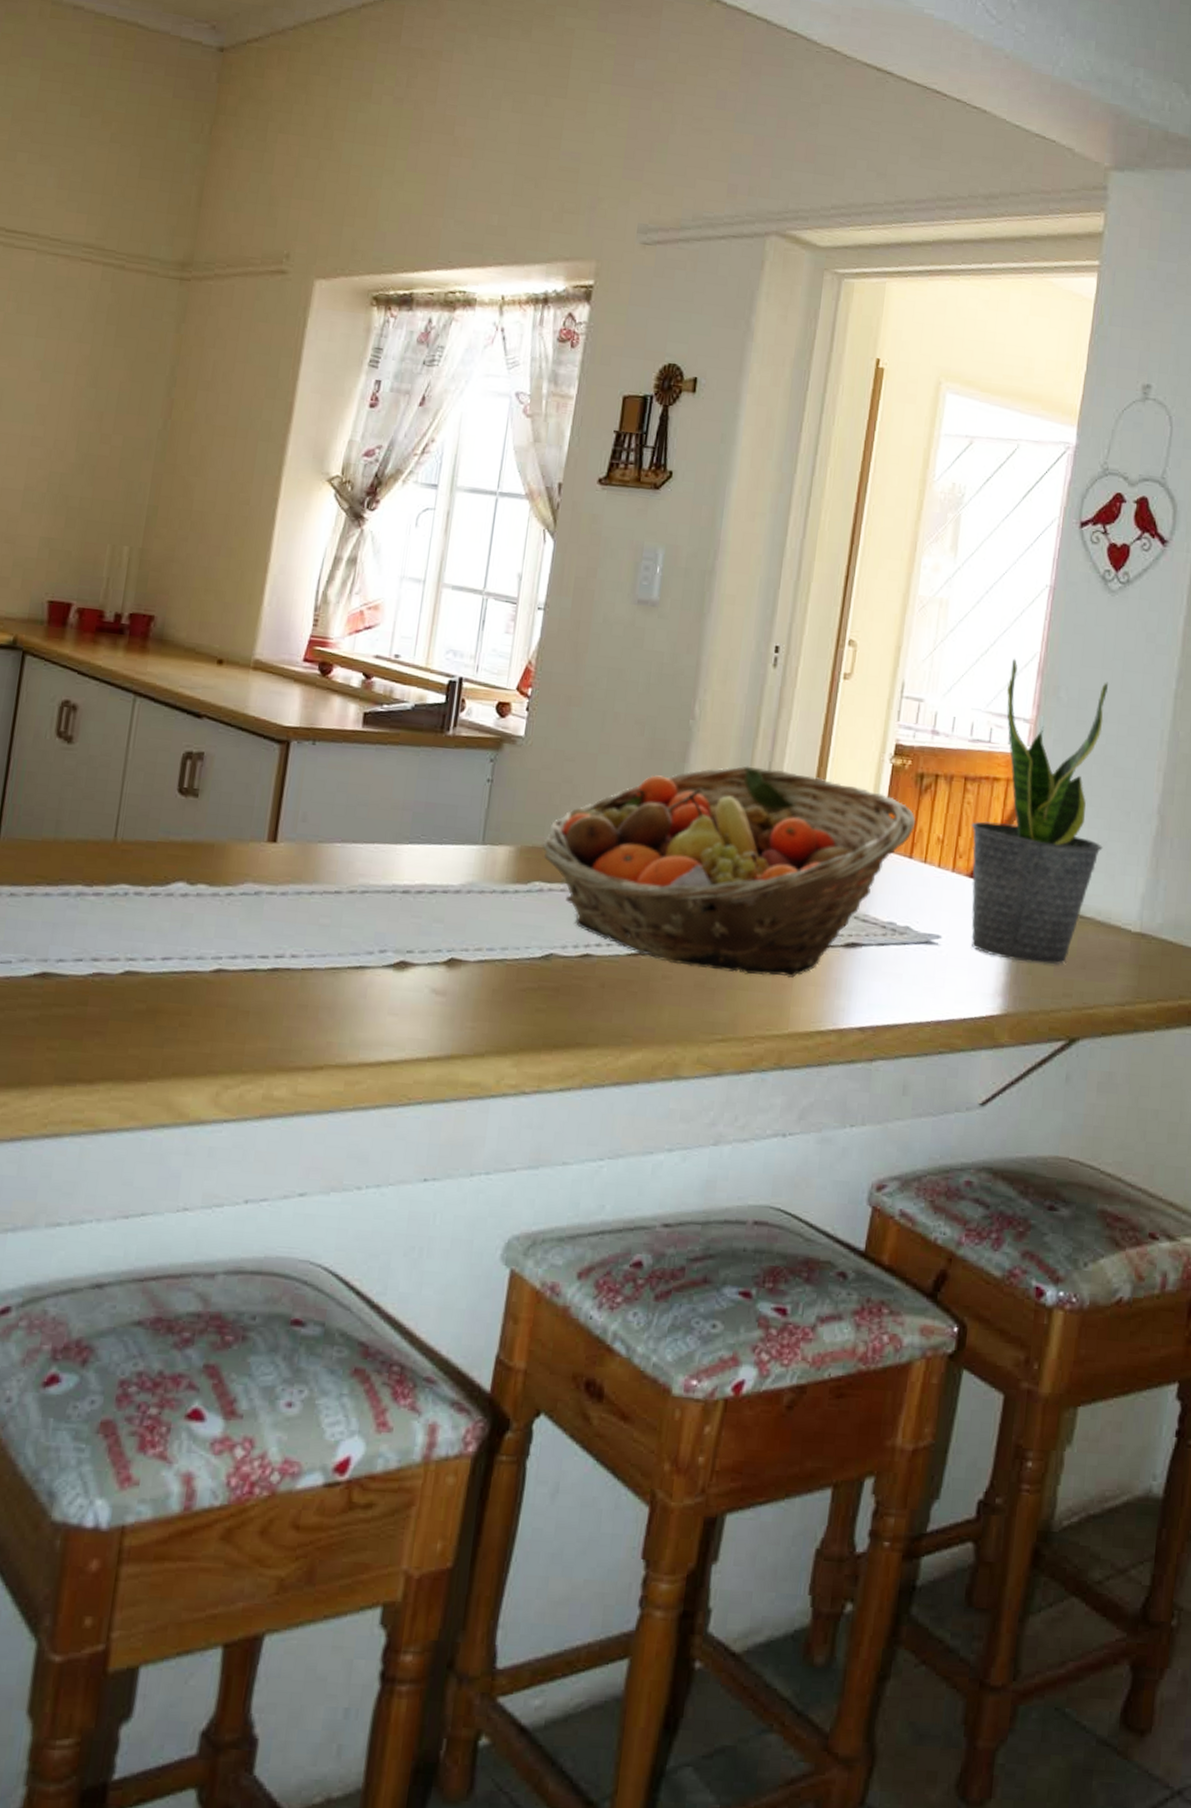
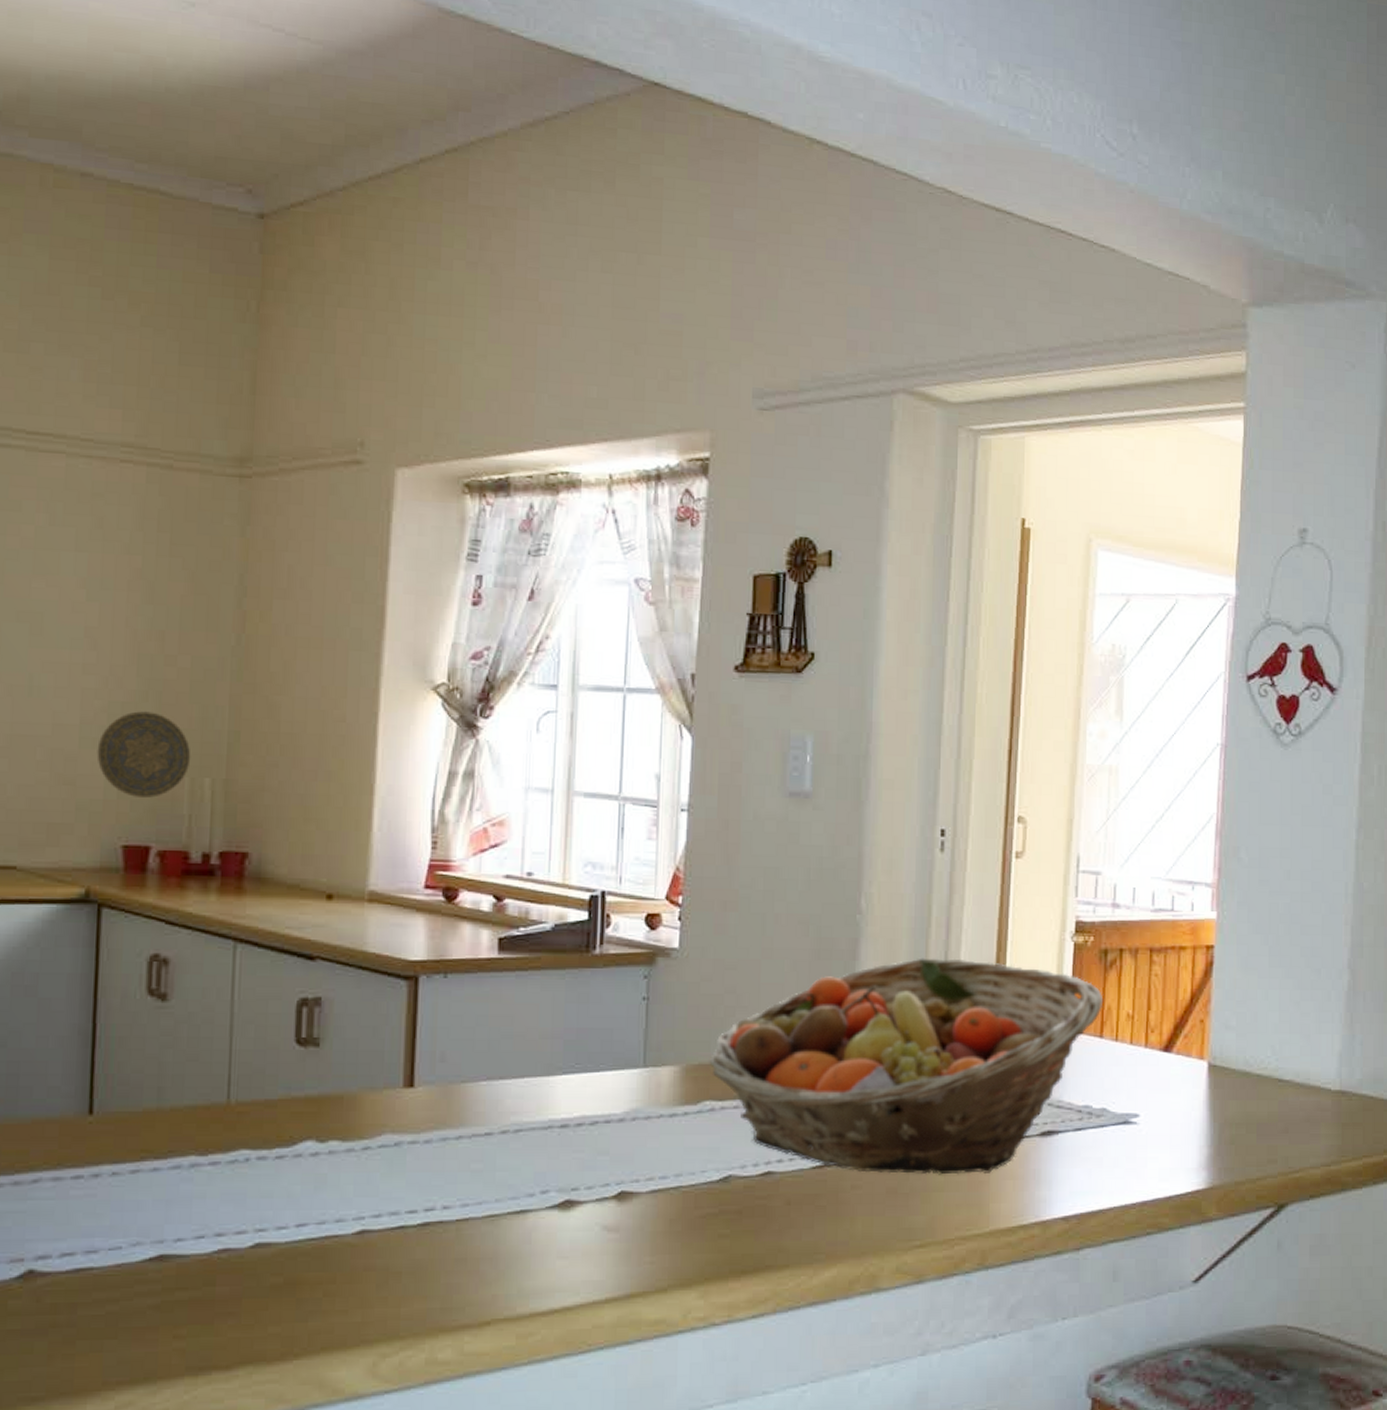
decorative plate: none [35,482,115,560] -> present [96,711,191,798]
potted plant: present [971,658,1108,965] -> none [1160,821,1296,1132]

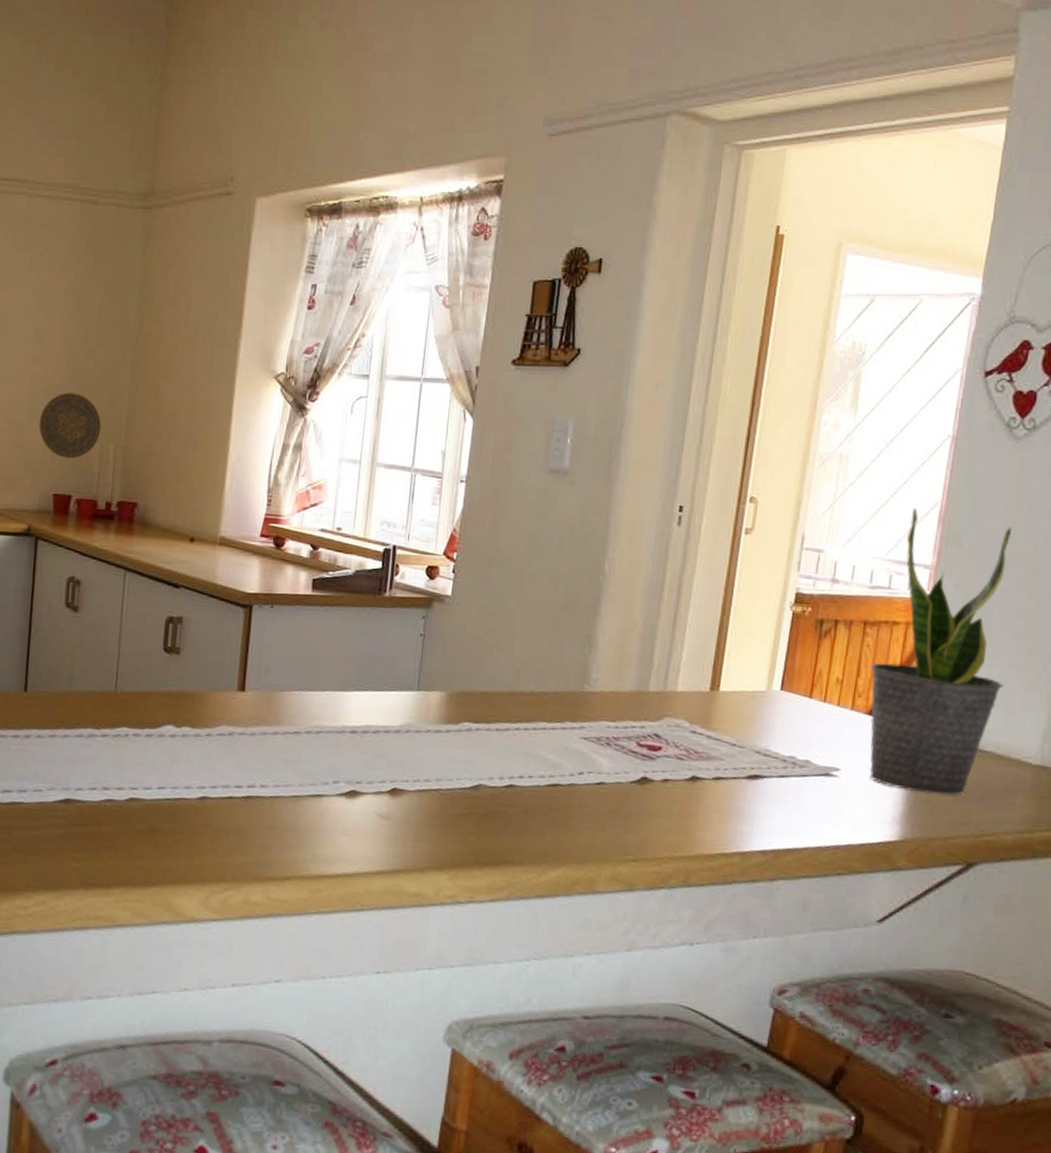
fruit basket: present [709,958,1104,1175] -> none [469,616,816,806]
potted plant: none [1160,821,1296,1132] -> present [869,507,1011,795]

